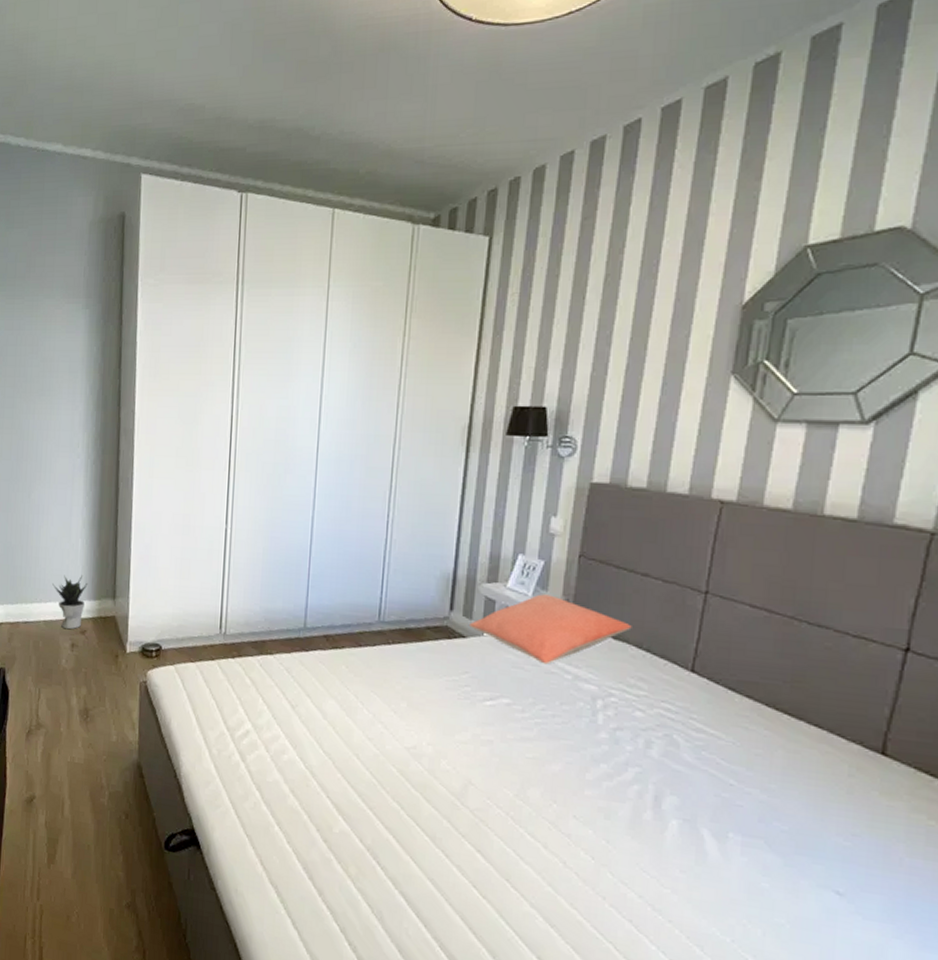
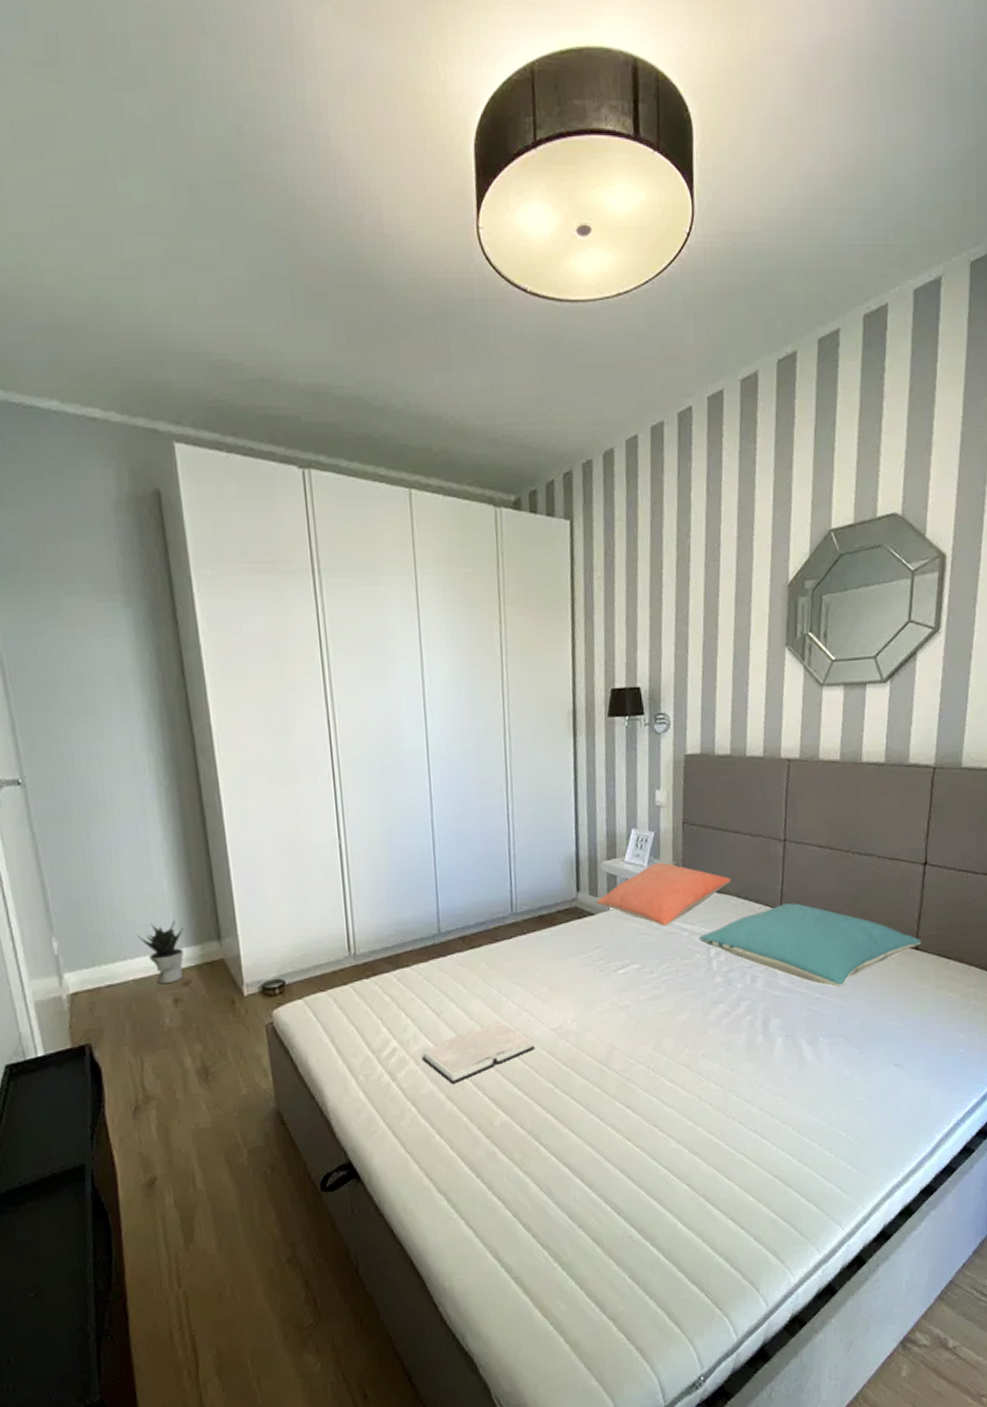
hardback book: none [273,727,385,779] -> present [422,1021,535,1084]
pillow: none [584,665,892,778] -> present [699,903,922,987]

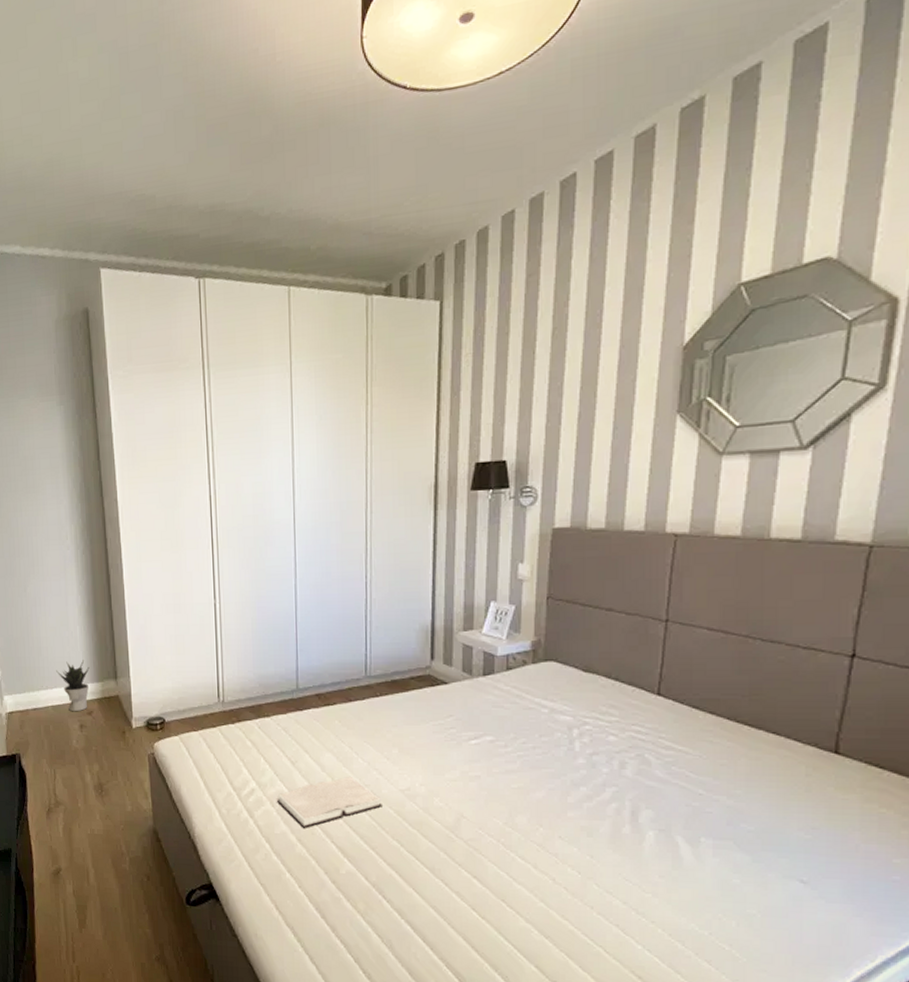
pillow: present [595,862,731,927] -> none [449,636,600,701]
pillow: present [699,903,922,987] -> none [560,689,844,784]

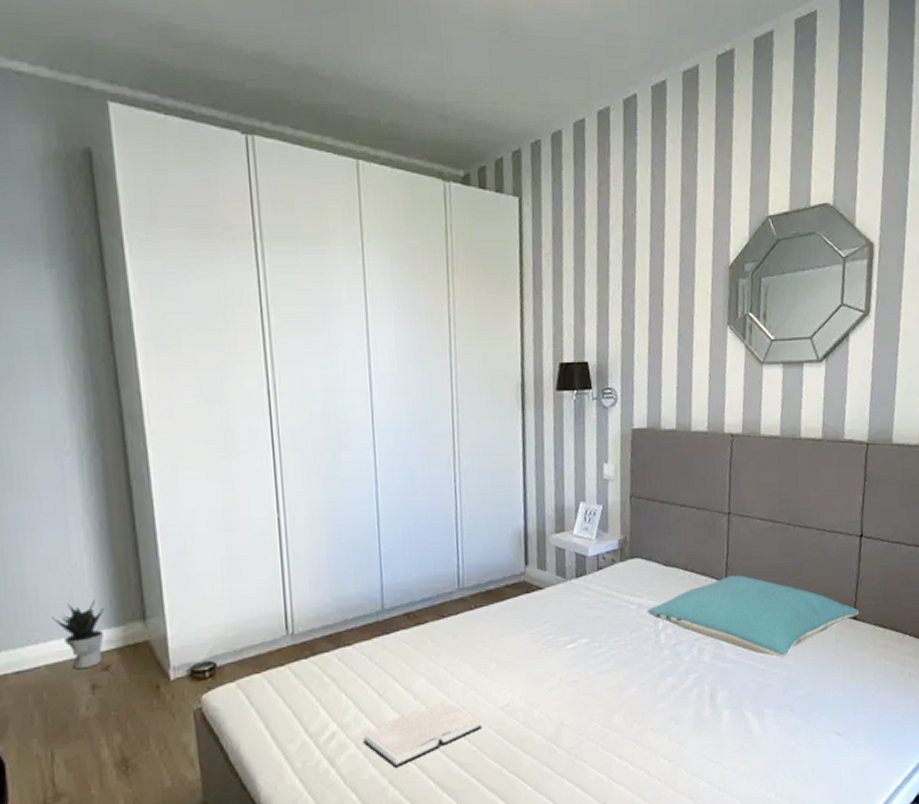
pillow: none [560,689,844,784] -> present [647,575,860,658]

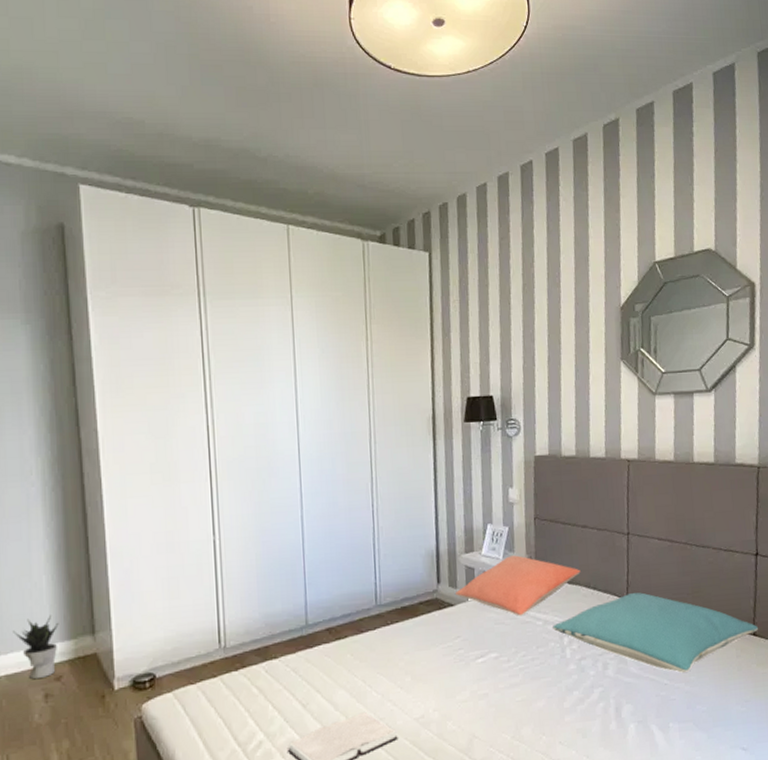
pillow: none [543,535,678,600] -> present [454,555,581,616]

